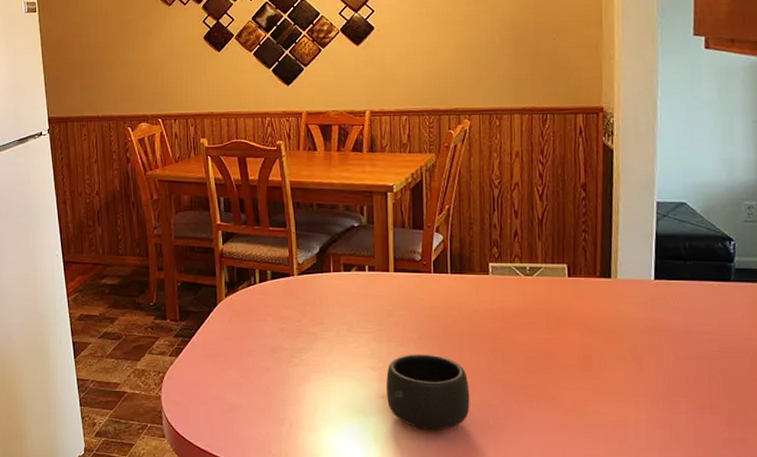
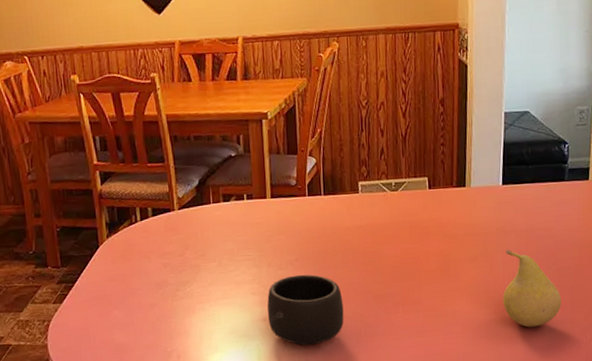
fruit: none [655,351,730,442] -> present [502,249,562,327]

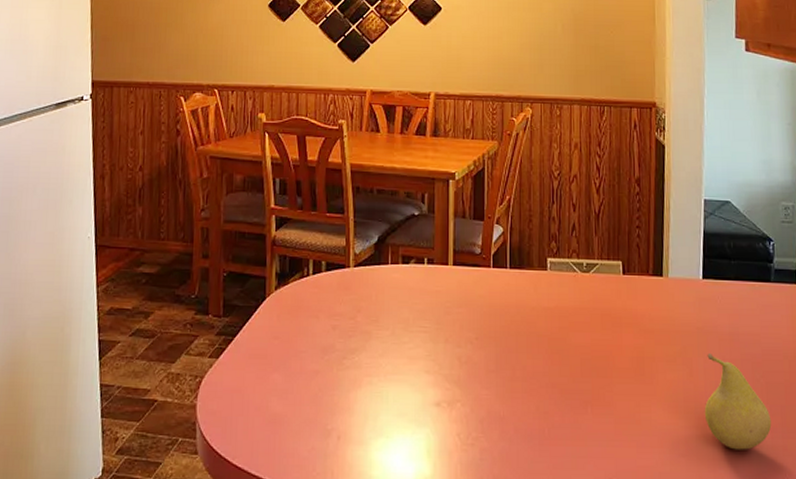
mug: present [267,274,344,346] -> none [442,355,526,442]

